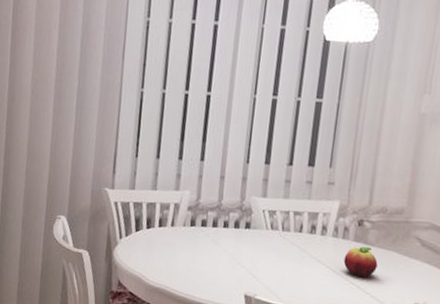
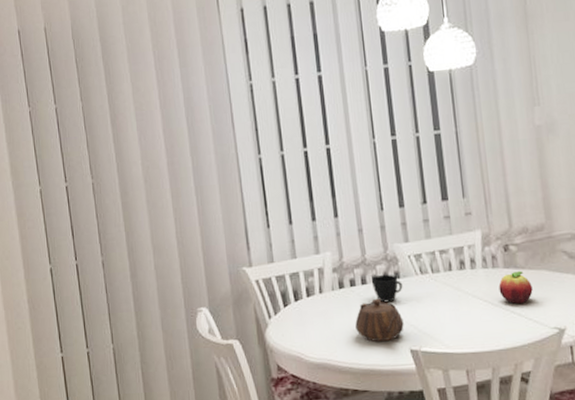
teapot: none [198,242,245,283] -> present [355,298,404,342]
cup: none [222,221,252,249] -> present [372,274,403,303]

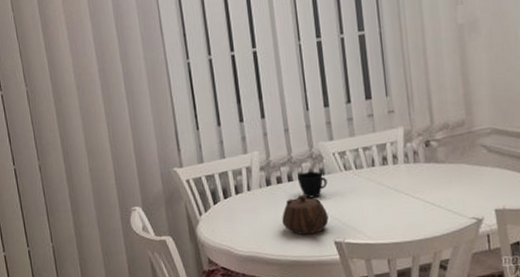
fruit: present [498,270,533,304] -> none [419,164,453,196]

